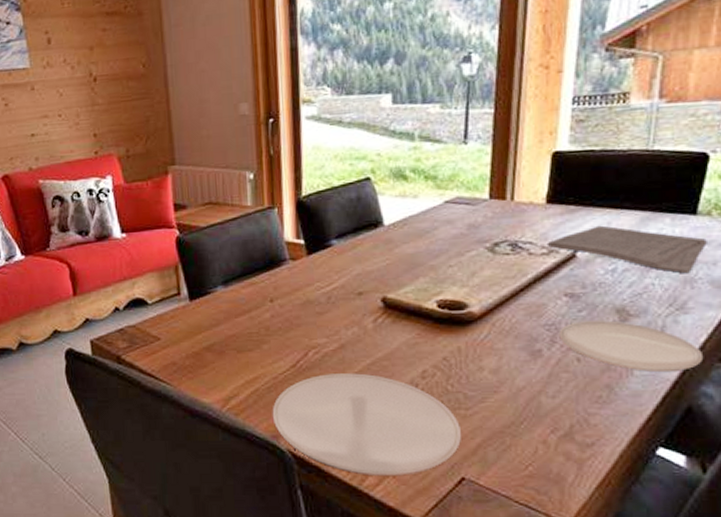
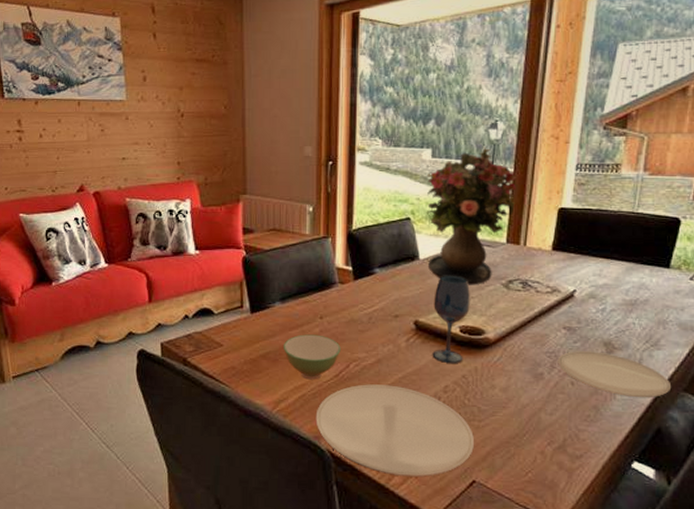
bowl: none [229,320,297,372] -> present [283,334,341,380]
bouquet: none [388,86,499,252] -> present [426,147,517,285]
wineglass: none [403,241,448,344] -> present [432,275,470,363]
newspaper: present [546,225,707,274] -> none [551,271,677,317]

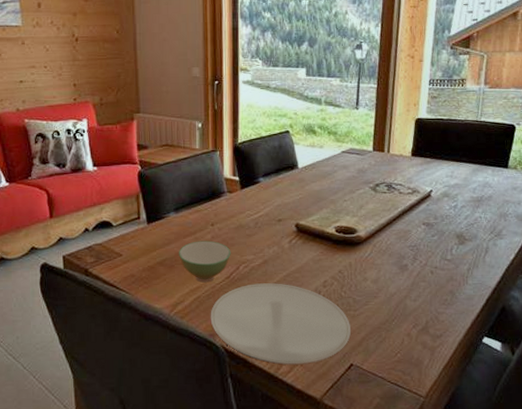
bouquet: present [426,147,517,285] -> none [303,66,380,190]
wineglass: present [432,275,470,363] -> none [312,181,344,260]
plate: present [558,351,672,398] -> none [419,243,513,282]

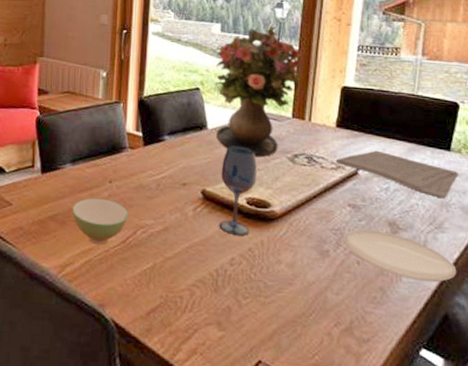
plate: present [210,283,352,366] -> none [101,252,261,354]
bouquet: none [303,66,380,190] -> present [215,25,302,157]
wineglass: none [312,181,344,260] -> present [219,146,257,236]
newspaper: none [411,173,514,210] -> present [335,150,459,199]
plate: none [419,243,513,282] -> present [343,229,457,283]

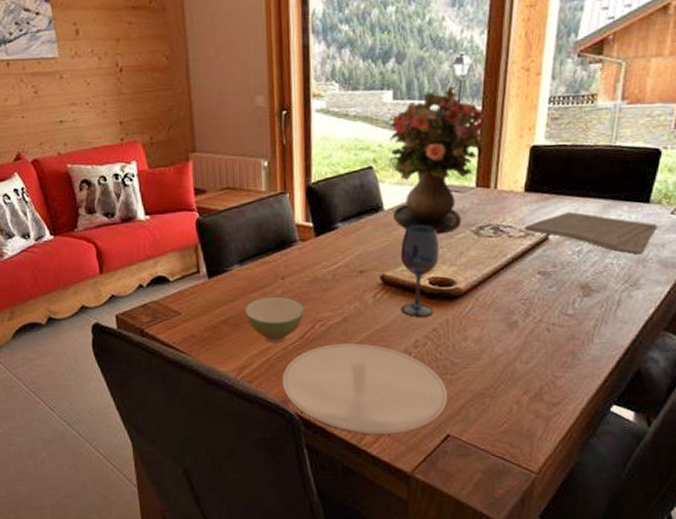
plate: none [101,252,261,354] -> present [282,343,448,436]
plate: present [343,229,457,283] -> none [532,295,652,341]

